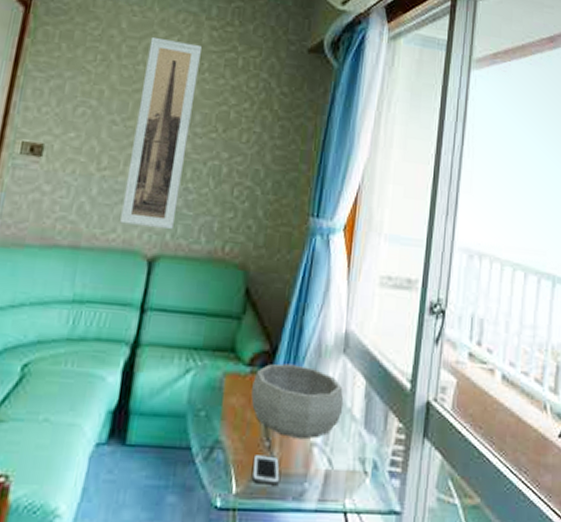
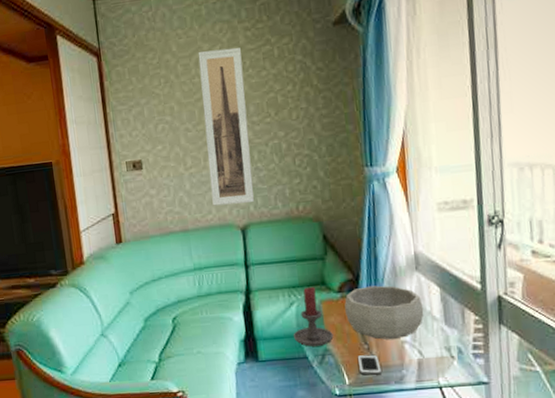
candle holder: none [179,351,231,435] -> present [293,286,333,347]

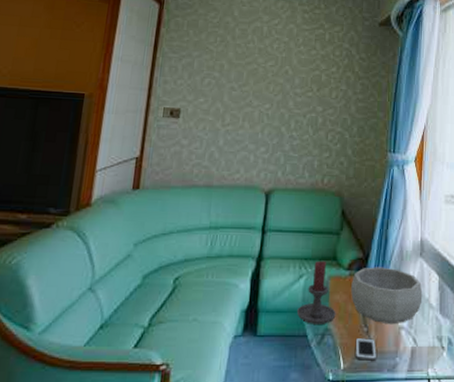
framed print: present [198,47,254,206] -> none [242,21,297,169]

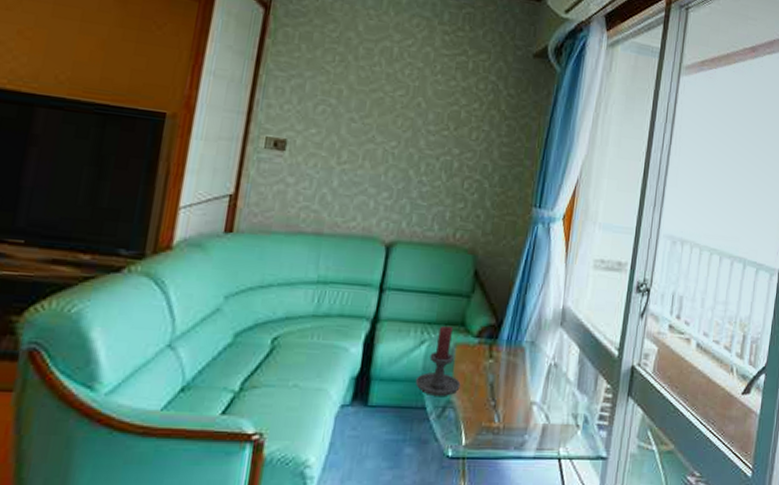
decorative bowl: present [351,267,423,325] -> none [479,335,560,399]
cell phone: present [355,338,376,361] -> none [480,413,504,437]

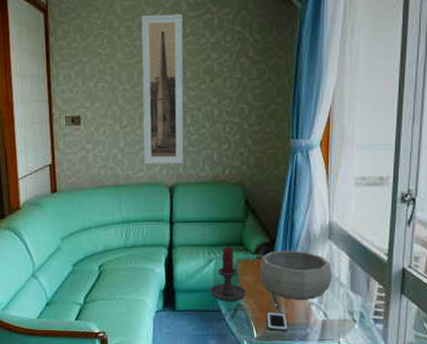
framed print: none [360,39,434,219] -> present [141,13,184,165]
decorative bowl: none [479,335,560,399] -> present [259,250,332,301]
cell phone: none [480,413,504,437] -> present [266,313,287,331]

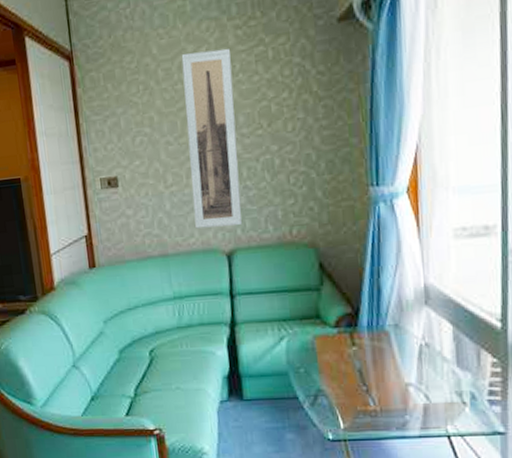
candle holder: present [209,246,246,301] -> none [282,320,328,386]
decorative bowl: present [259,250,332,301] -> none [341,320,433,382]
cell phone: present [266,313,287,331] -> none [354,397,381,420]

